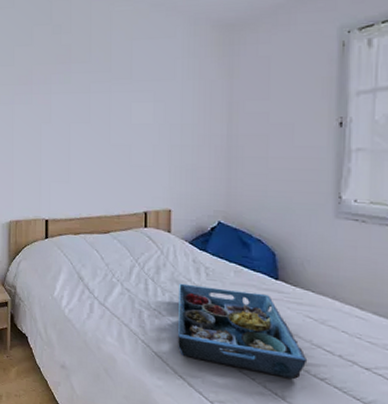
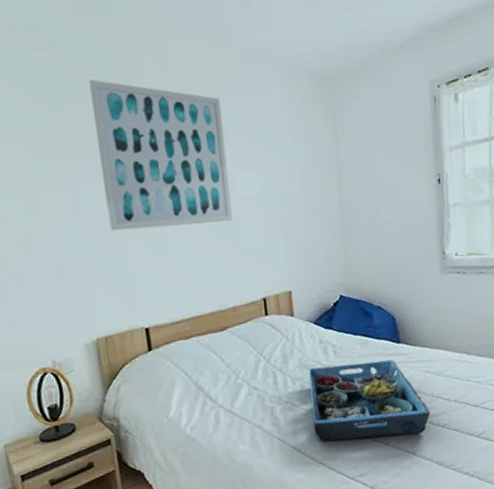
wall art: none [31,27,129,143] -> present [89,79,233,232]

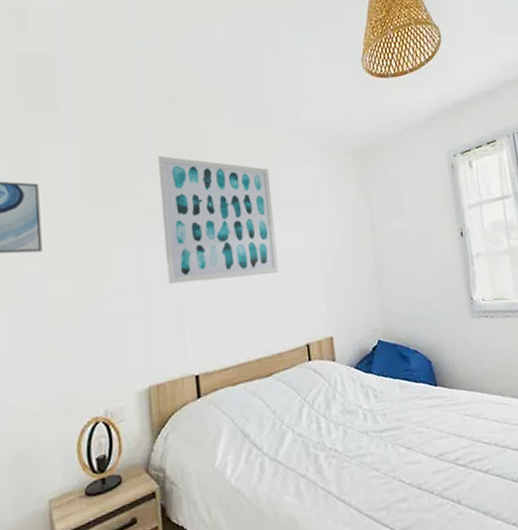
serving tray: present [309,359,431,443] -> none [351,402,473,492]

